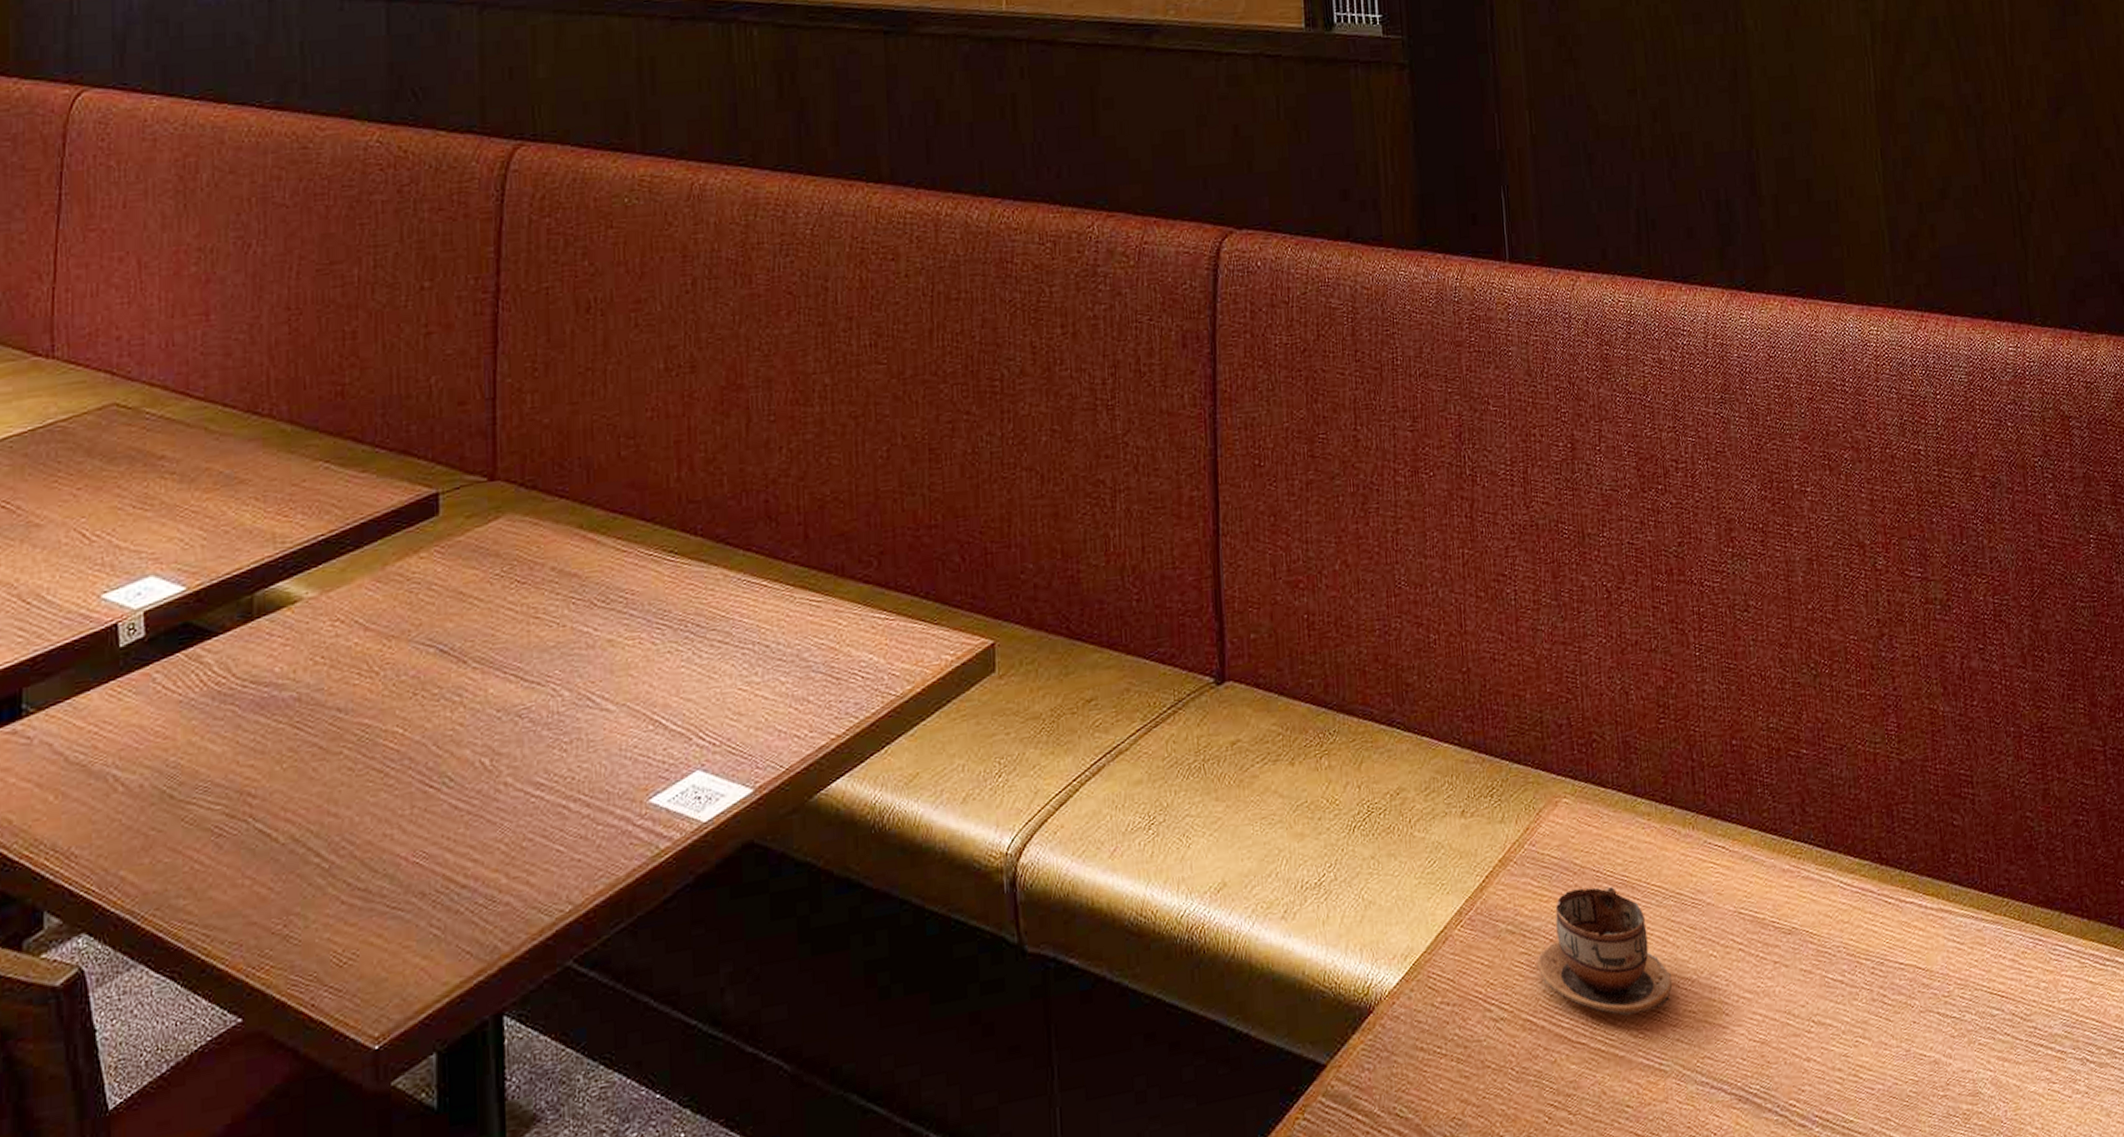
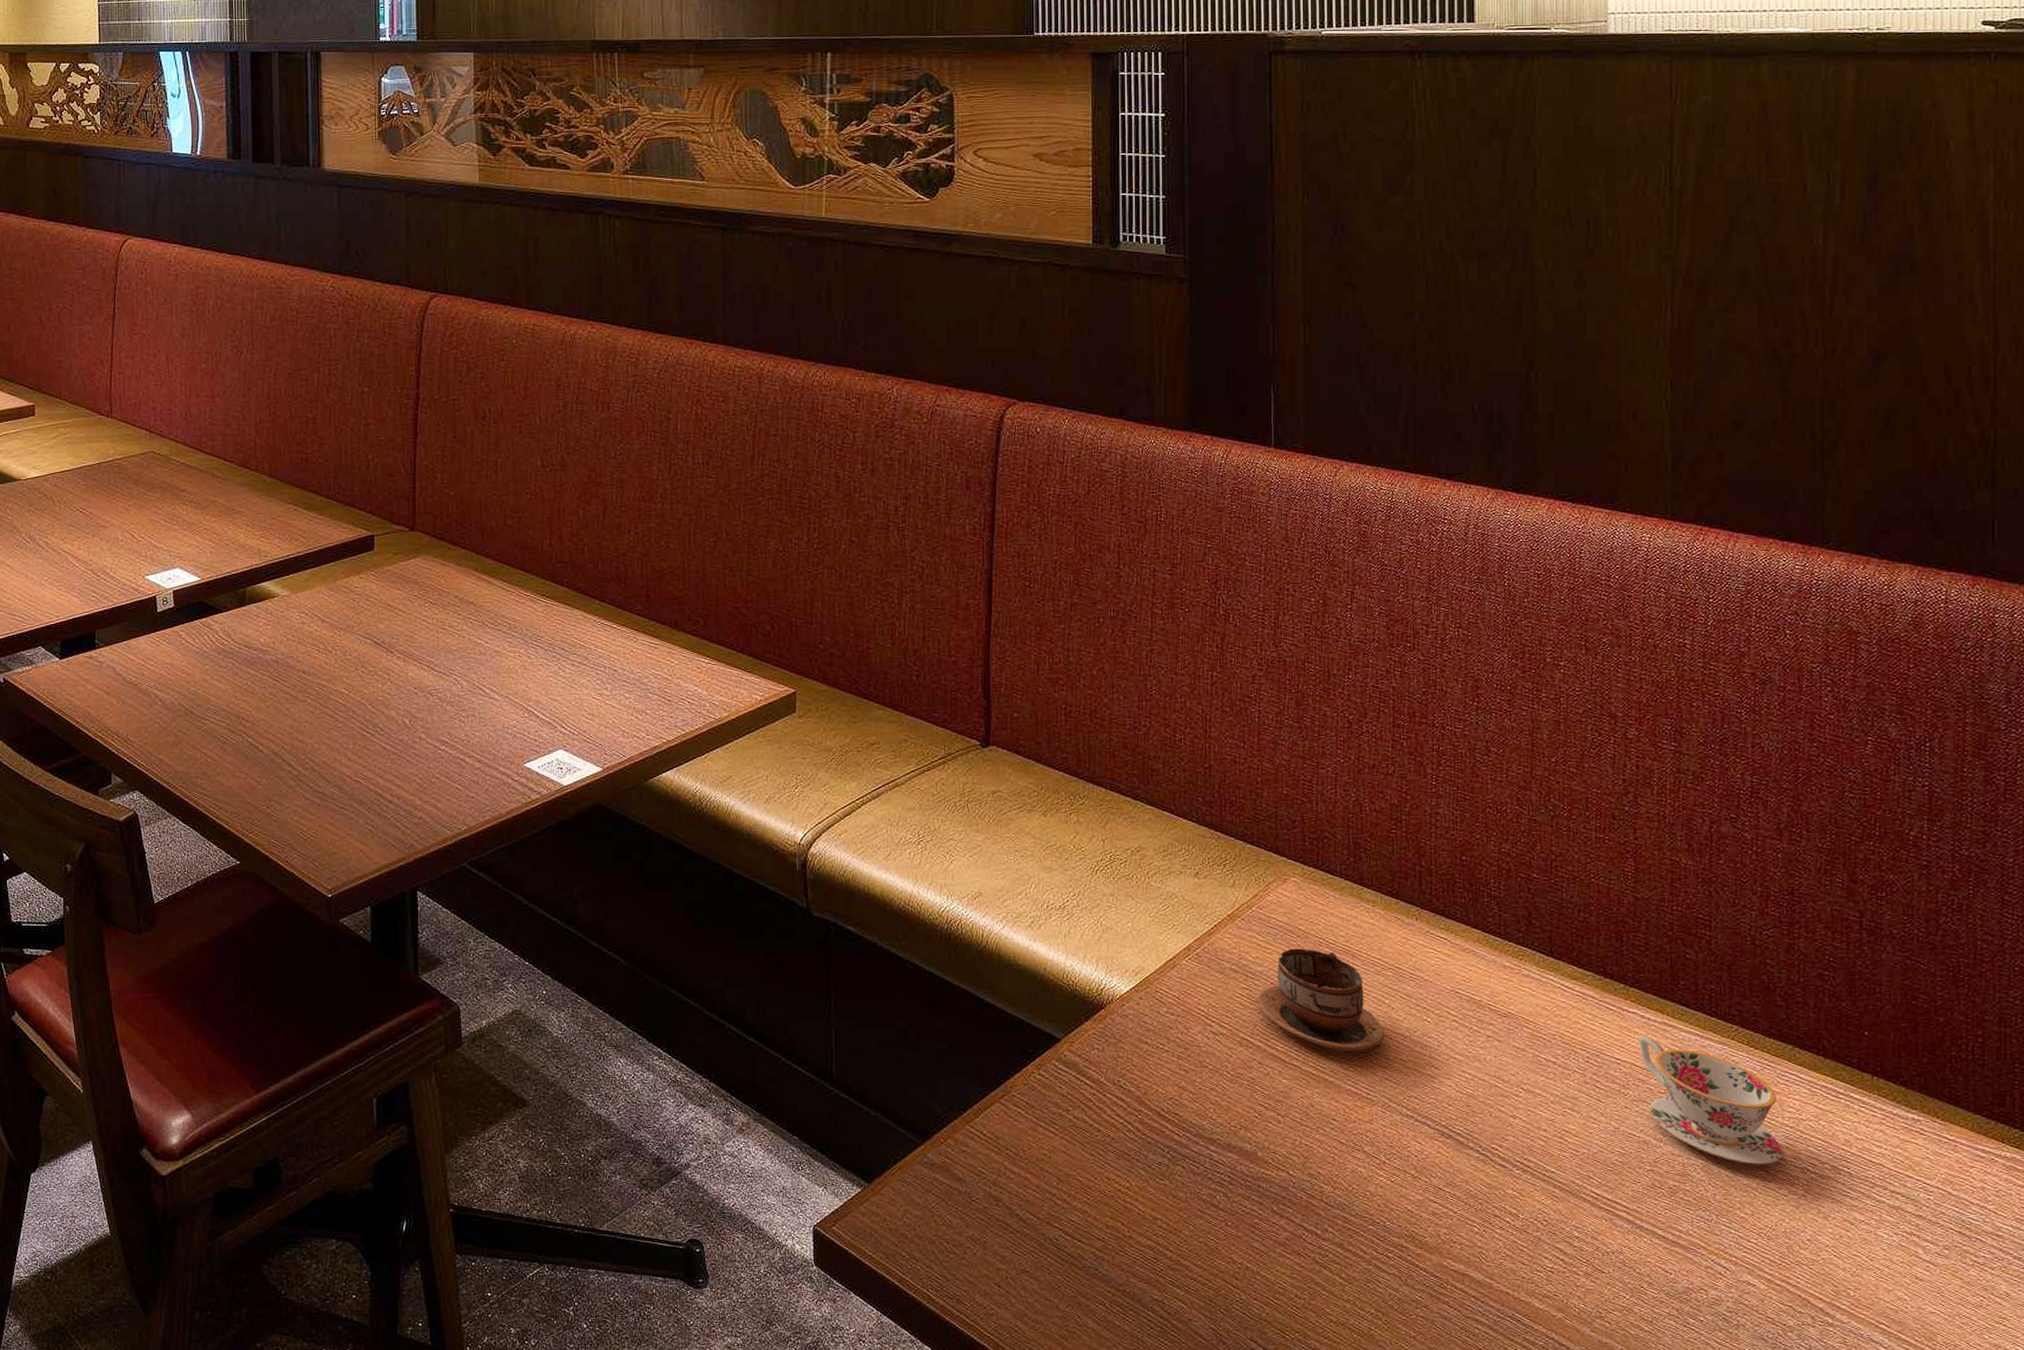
teacup: none [1917,927,2063,1067] -> present [1637,1034,1782,1165]

